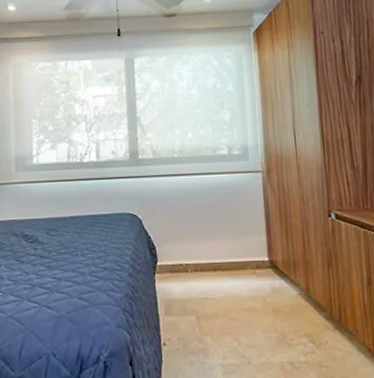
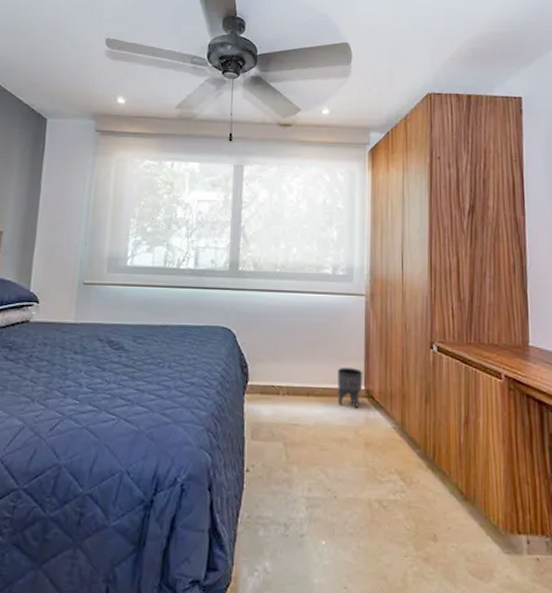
planter: none [241,241,266,280] -> present [338,368,363,409]

